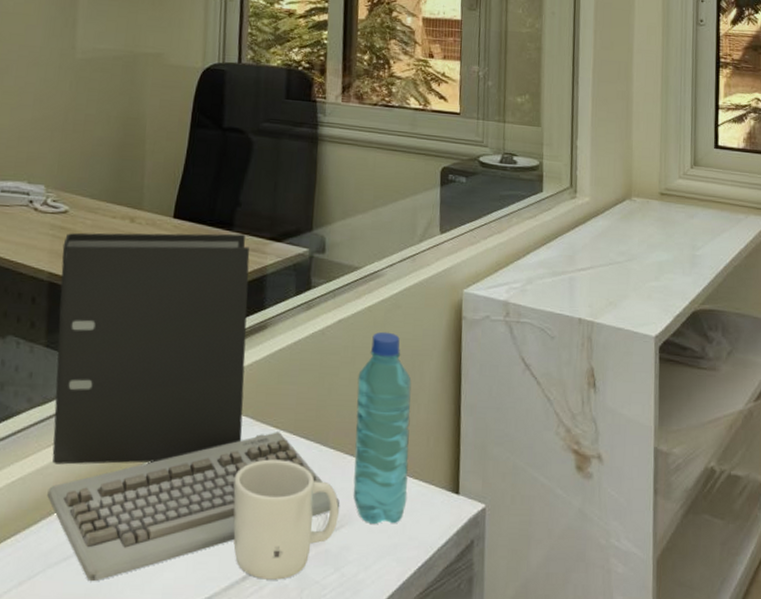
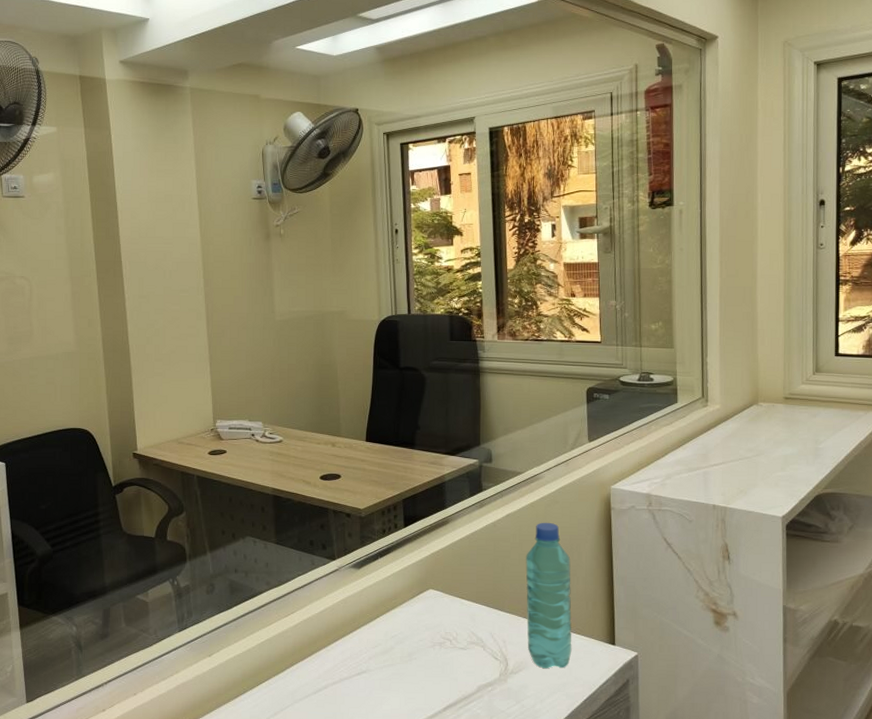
keyboard: present [47,432,340,582] -> none [289,601,518,712]
binder: present [52,232,250,465] -> none [281,451,435,629]
mug: present [233,459,339,580] -> none [431,622,517,710]

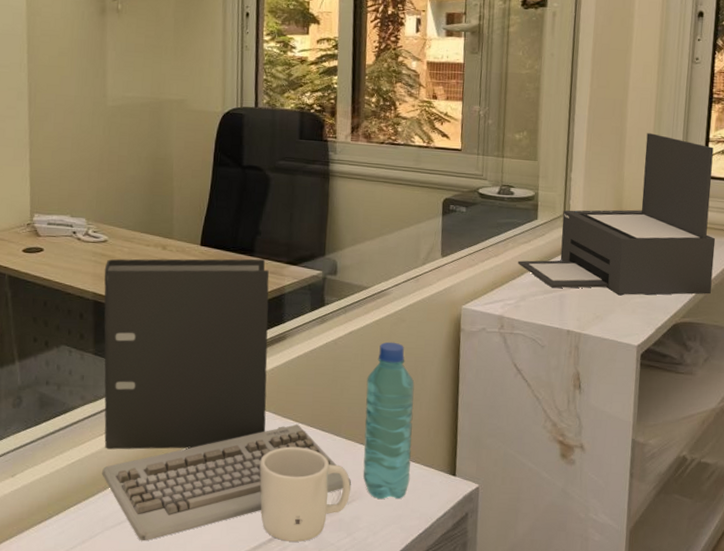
binder: none [281,451,435,629] -> present [104,258,270,450]
keyboard: none [289,601,518,712] -> present [102,424,352,541]
mug: none [431,622,517,710] -> present [259,446,351,542]
printer: none [661,316,852,470] -> present [518,133,716,295]

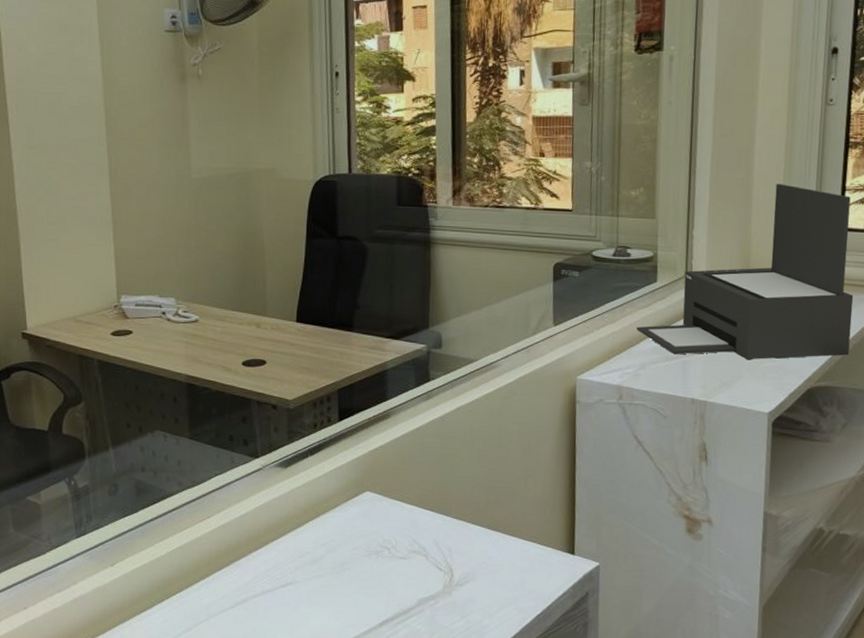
keyboard: present [102,424,352,541] -> none [204,505,464,628]
binder: present [104,258,270,450] -> none [196,334,372,536]
mug: present [259,446,351,542] -> none [367,528,463,626]
water bottle: present [362,342,415,500] -> none [475,416,528,581]

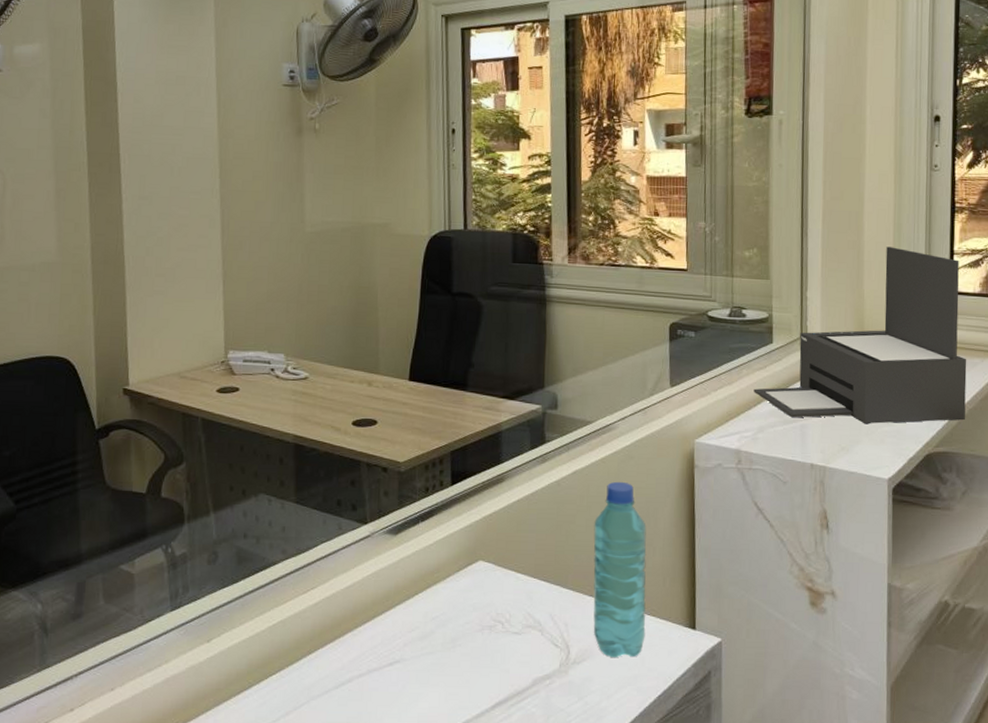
water bottle: none [475,416,528,581] -> present [593,481,647,658]

